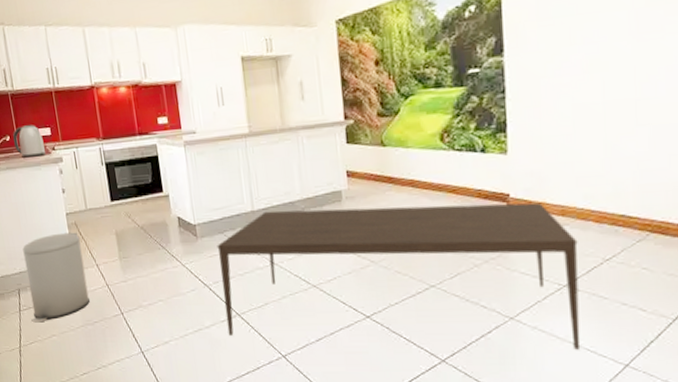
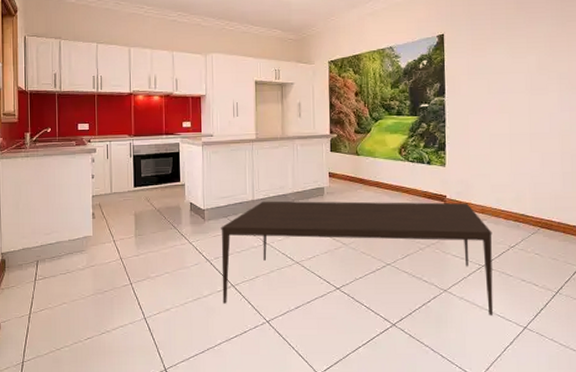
kettle: present [13,124,46,159] -> none [54,119,81,148]
pedal bin: present [22,232,90,322] -> none [45,212,103,290]

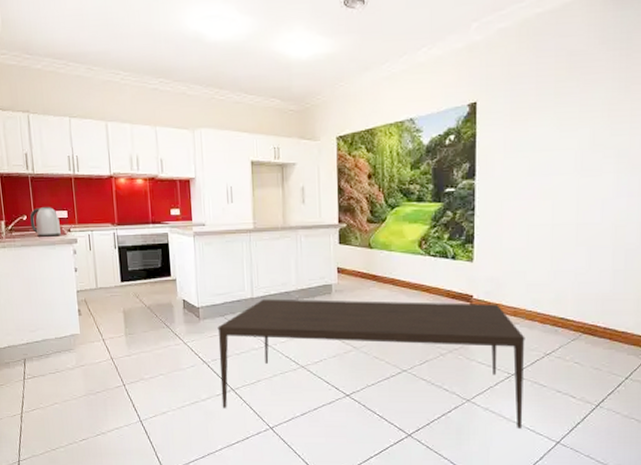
kettle: none [54,119,81,148] -> present [30,206,61,238]

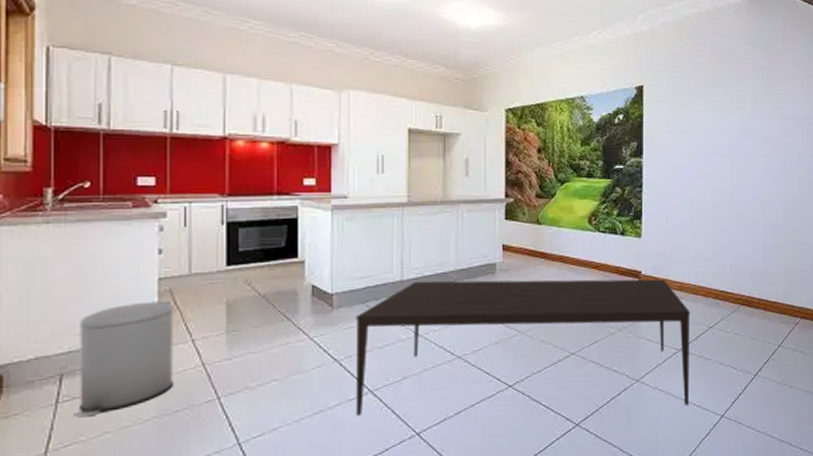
kettle: present [30,206,61,238] -> none [96,170,142,211]
pedal bin: none [31,308,94,390] -> present [74,300,173,416]

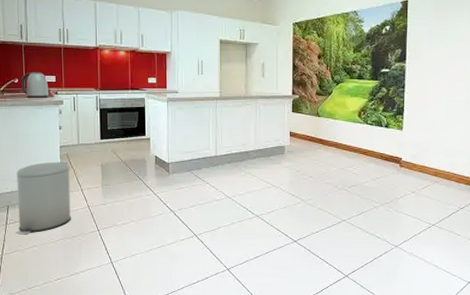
kettle: none [96,170,142,211] -> present [21,71,48,99]
dining table: present [355,279,691,416] -> none [184,157,444,270]

